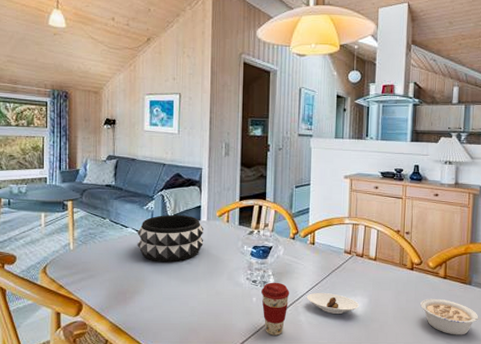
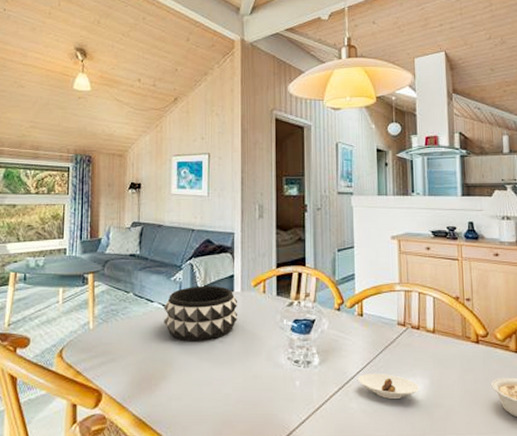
coffee cup: present [261,282,290,336] -> none [305,362,338,427]

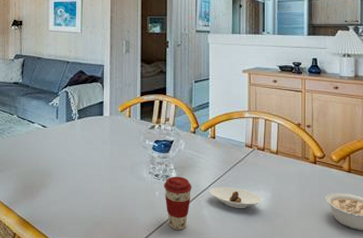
decorative bowl: present [164,285,238,342] -> none [43,110,107,157]
coffee cup: none [305,362,338,427] -> present [164,176,192,230]

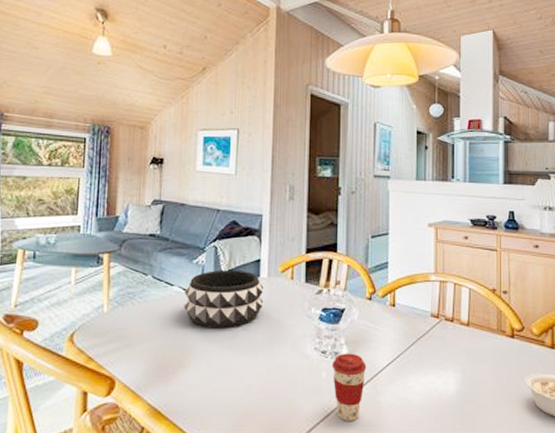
decorative bowl: none [43,110,107,157] -> present [184,269,264,329]
saucer: present [209,186,263,209] -> none [388,365,451,394]

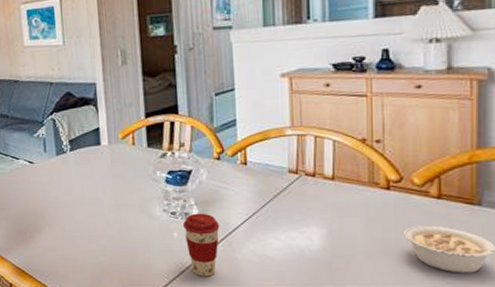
decorative bowl: present [184,269,264,329] -> none [30,140,107,196]

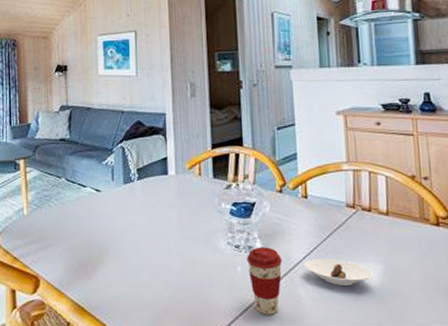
saucer: none [243,223,315,250] -> present [304,258,374,287]

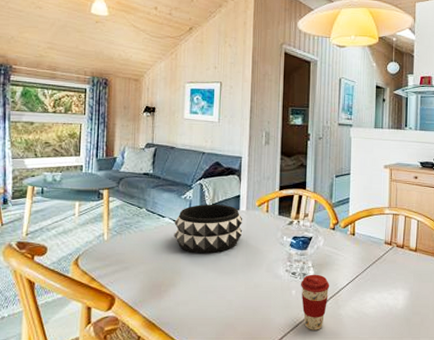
decorative bowl: none [97,168,174,227] -> present [174,204,243,254]
saucer: present [304,258,374,287] -> none [347,284,401,308]

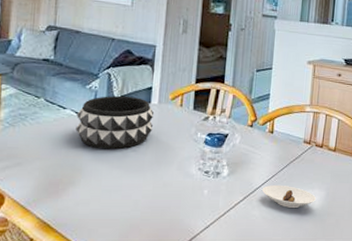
coffee cup: present [301,274,330,330] -> none [214,173,245,232]
saucer: none [347,284,401,308] -> present [262,184,317,209]

